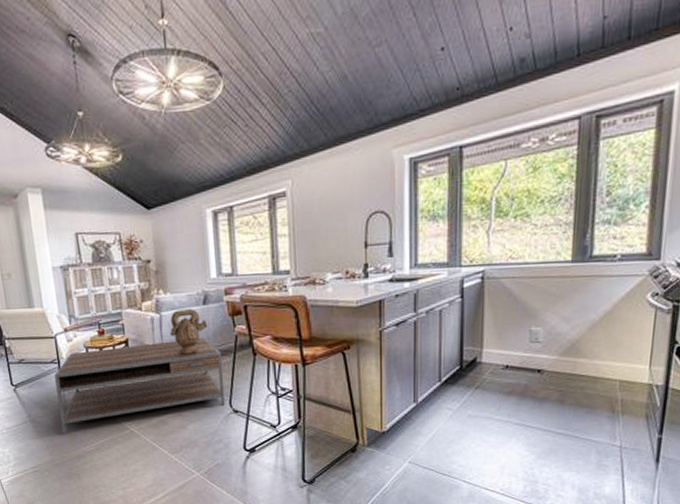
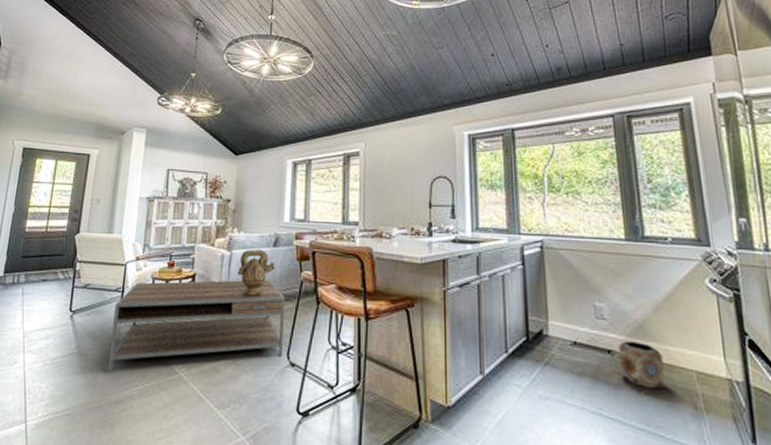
planter: none [546,359,591,400] -> present [617,341,666,389]

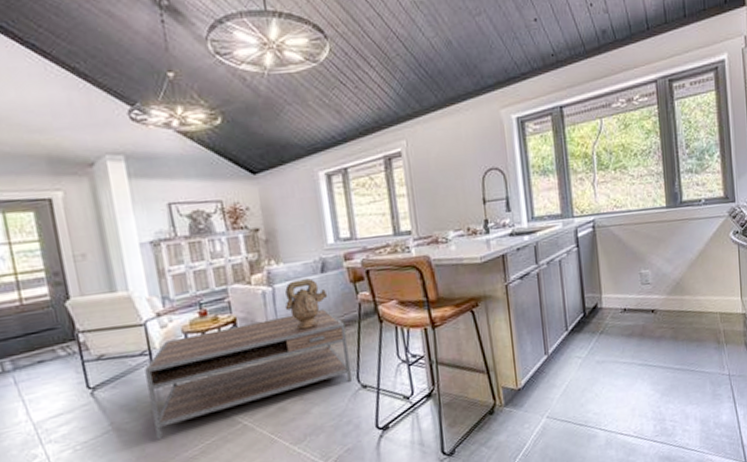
planter: present [617,341,666,389] -> none [659,298,697,336]

